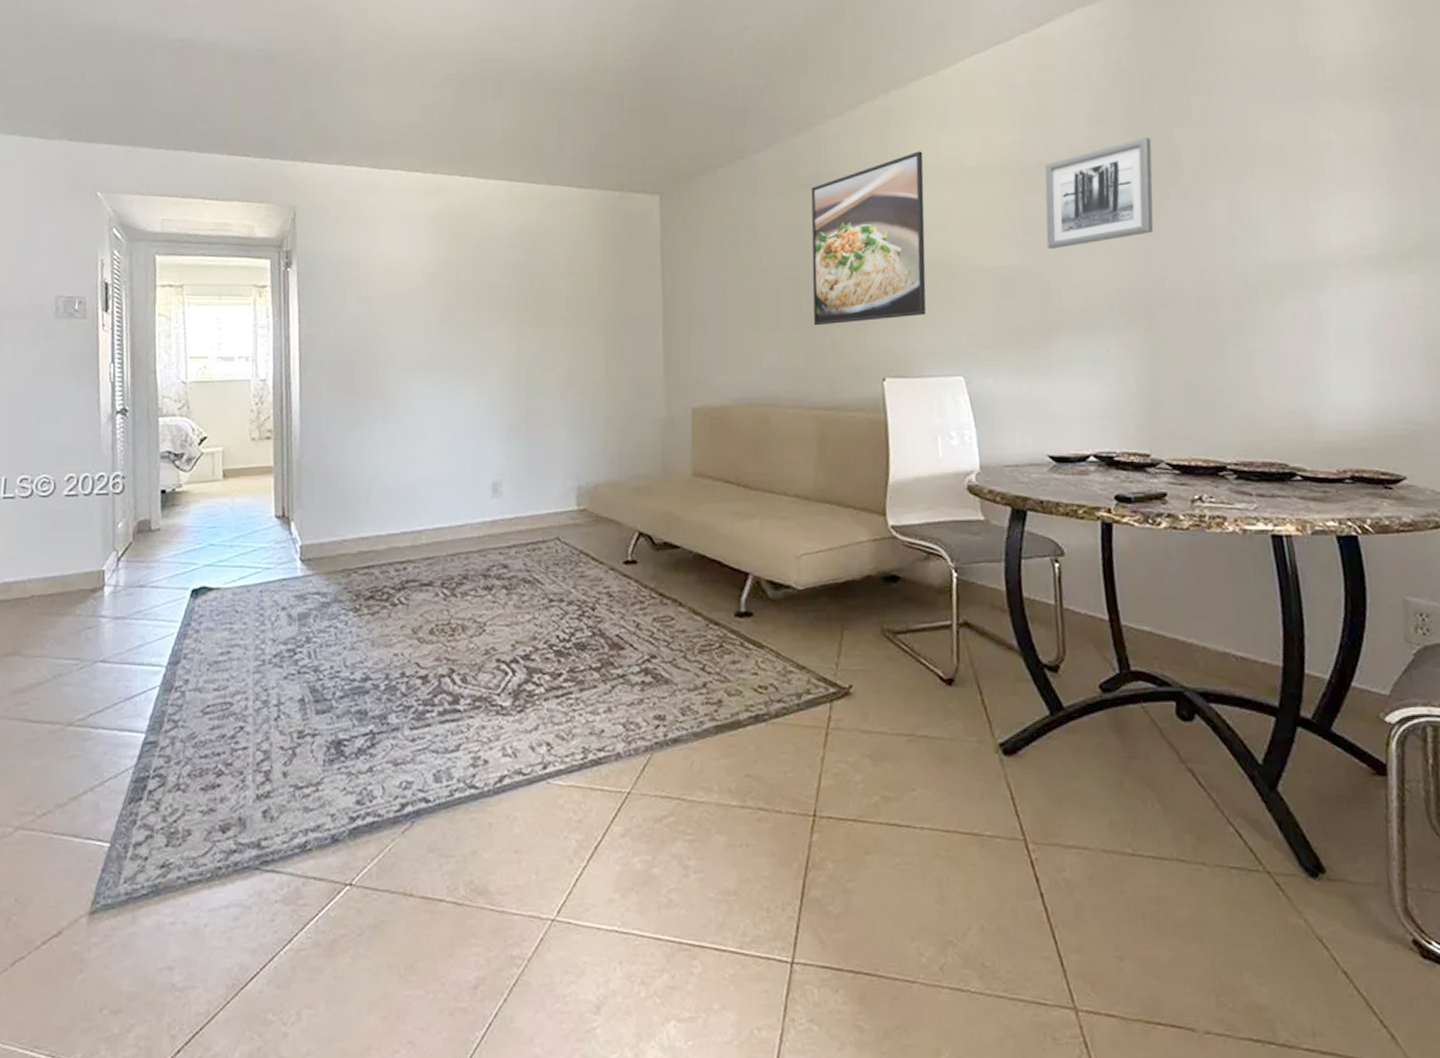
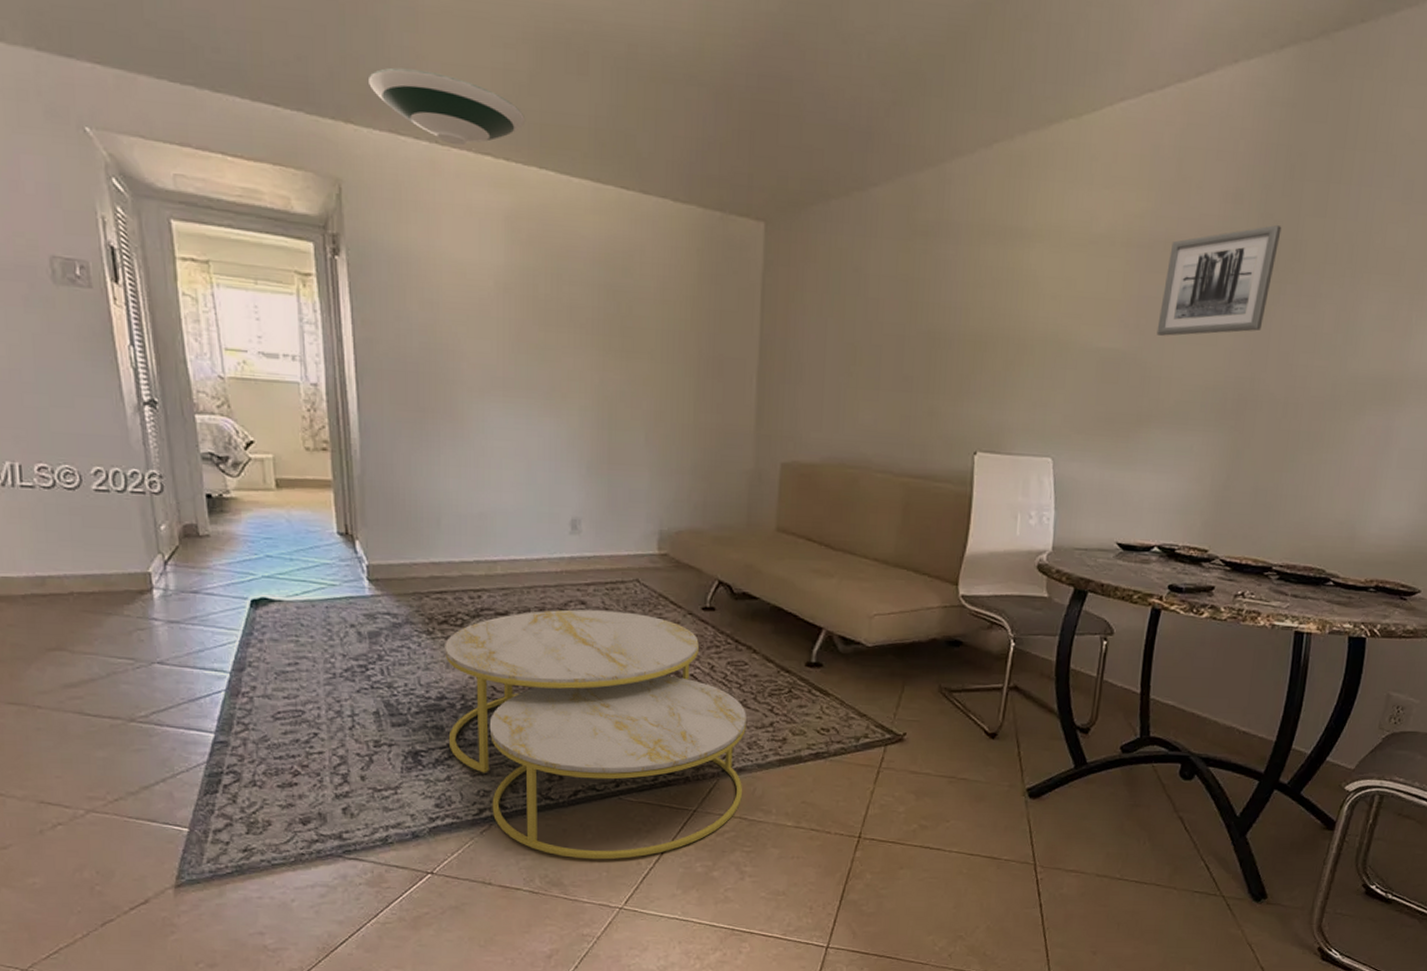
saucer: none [322,114,450,168] -> present [369,67,526,146]
coffee table: none [370,572,679,859] -> present [445,609,746,860]
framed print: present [811,151,927,326] -> none [913,208,1051,392]

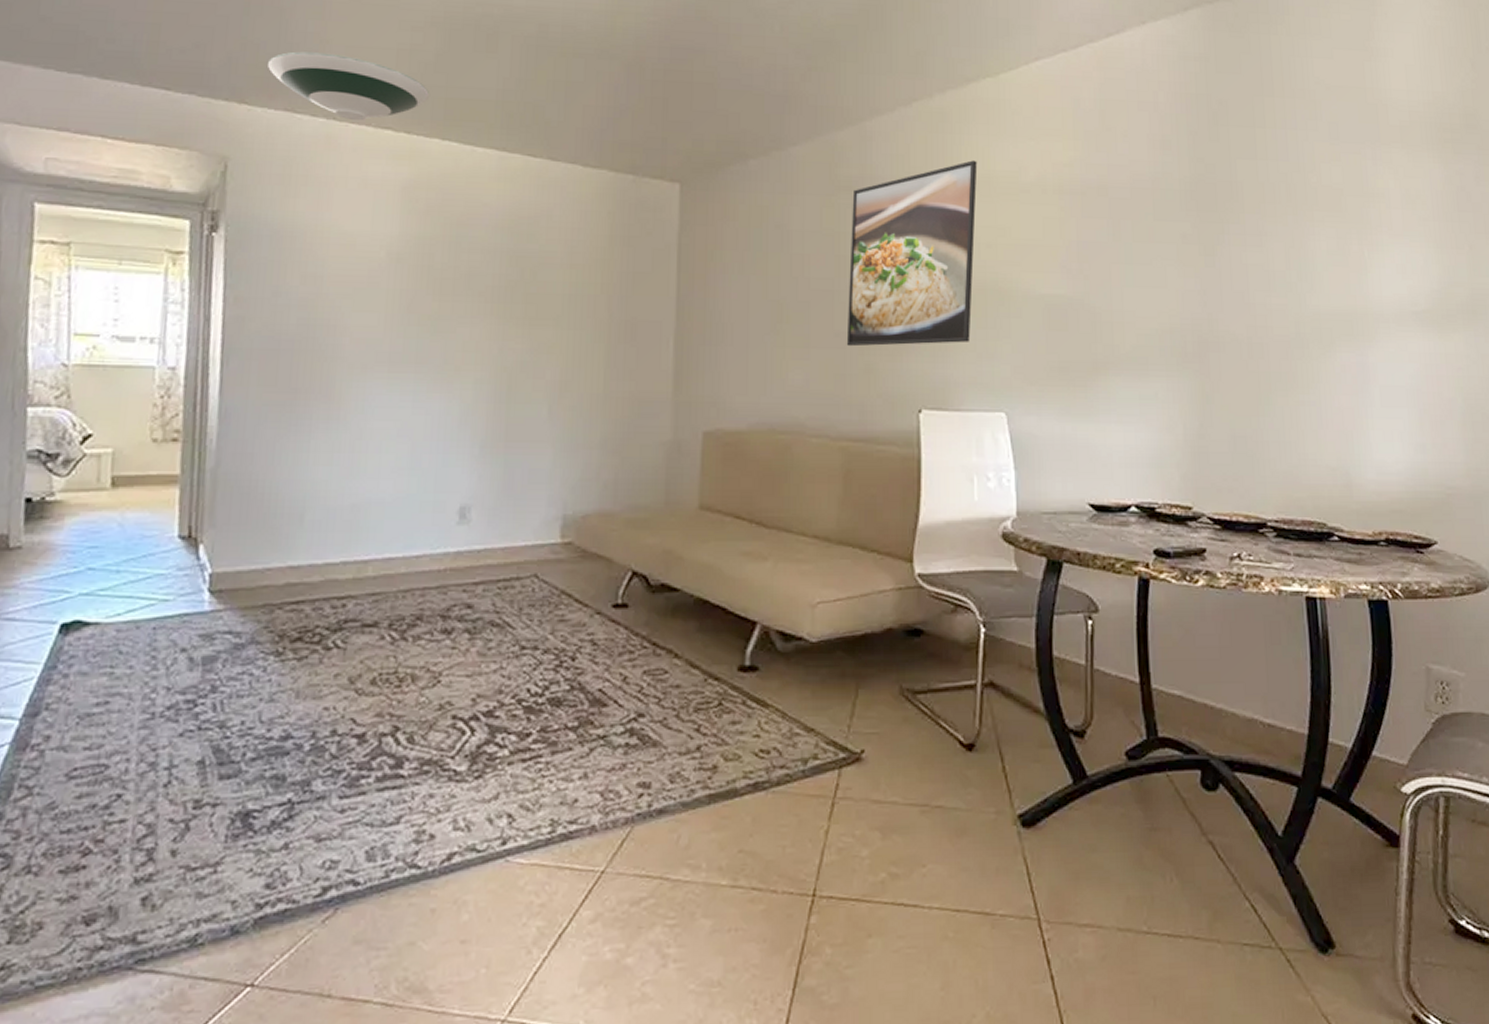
coffee table: present [445,609,746,860] -> none [290,615,667,951]
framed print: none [913,208,1051,392] -> present [846,160,978,347]
wall art: present [1156,224,1282,336] -> none [1101,167,1215,280]

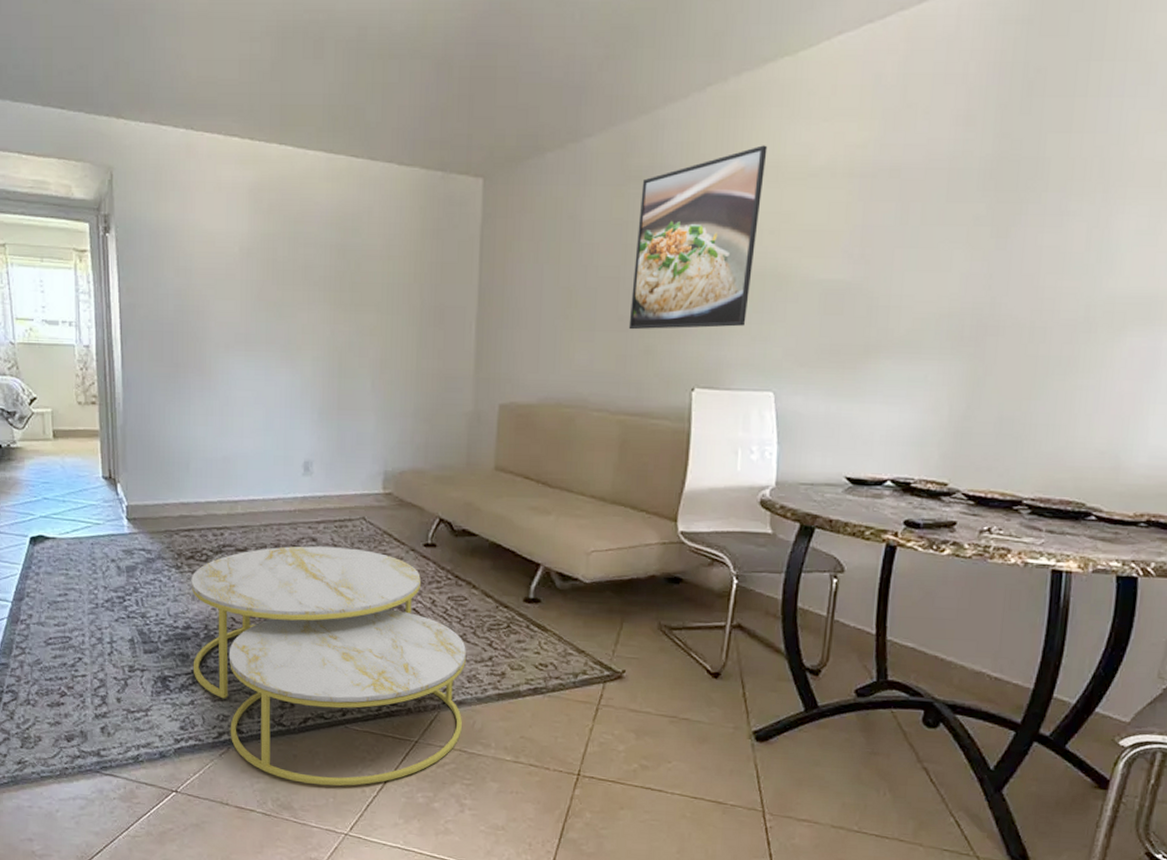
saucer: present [268,51,430,121] -> none [137,67,268,130]
coffee table: none [290,615,667,951] -> present [191,546,466,786]

